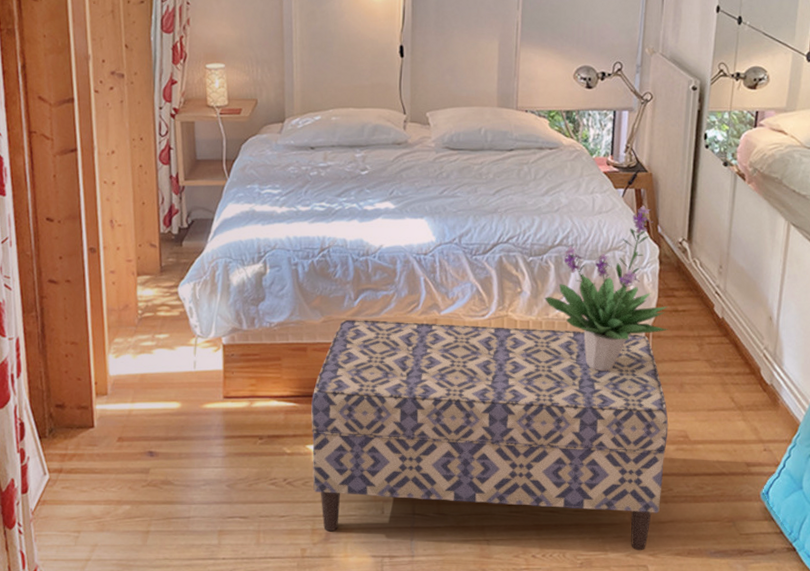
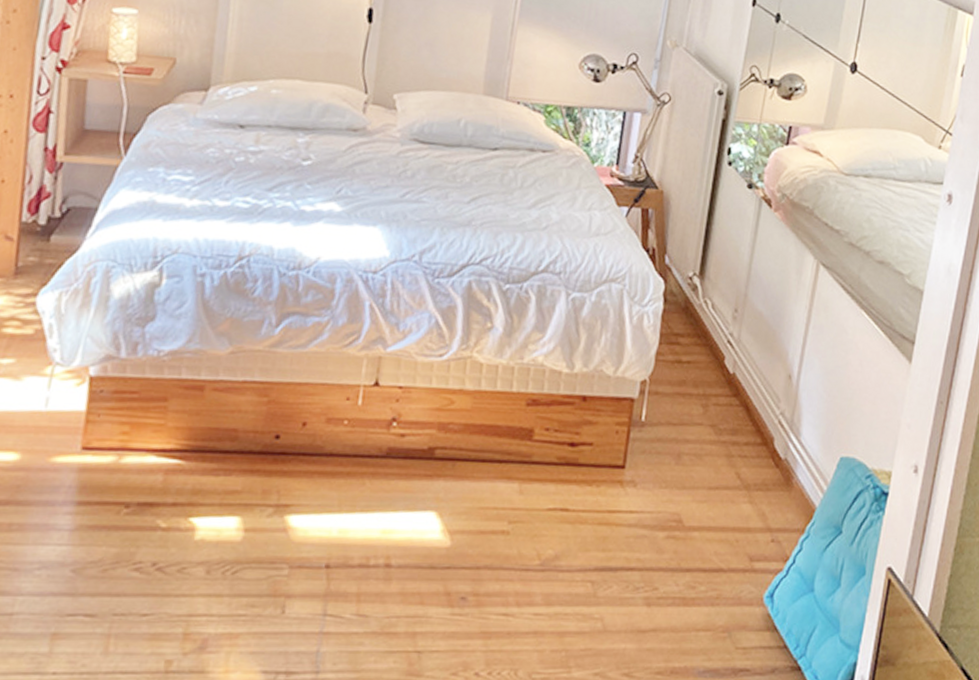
bench: present [311,319,669,551] -> none [192,351,660,669]
potted plant: present [545,206,669,372] -> none [520,230,671,435]

